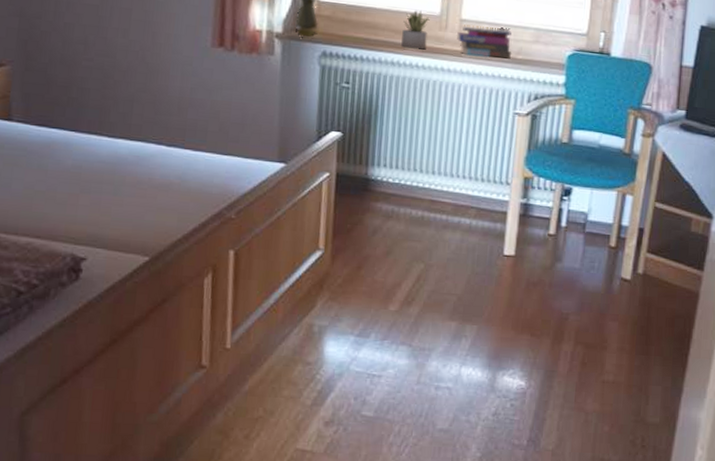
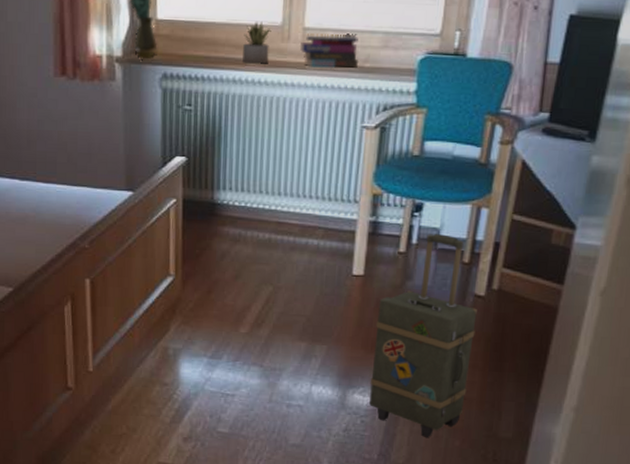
suitcase: none [519,217,624,422] -> present [369,234,477,437]

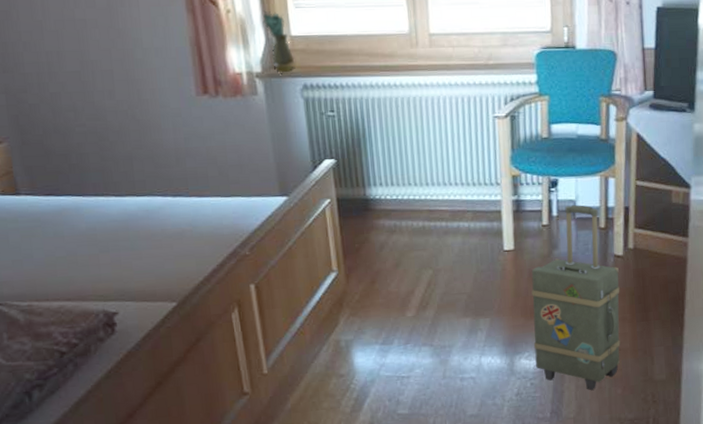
succulent plant: present [242,22,270,64] -> none [375,31,401,69]
books: present [299,35,358,70] -> none [427,37,483,69]

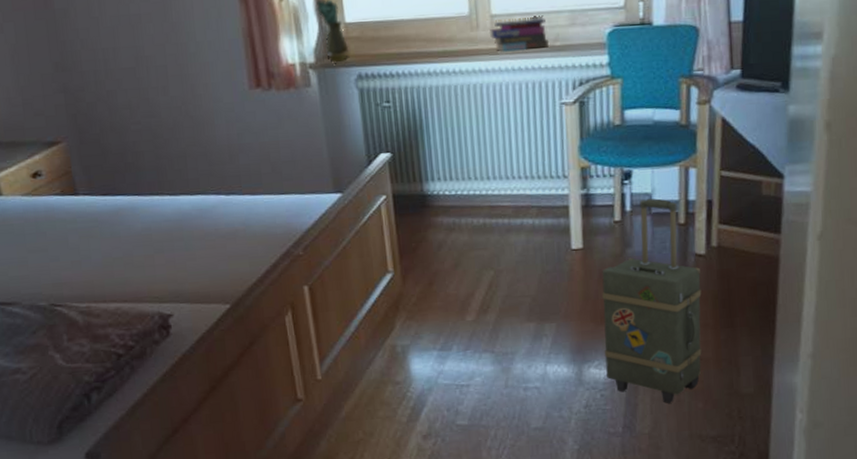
books: none [427,37,483,69] -> present [489,17,549,52]

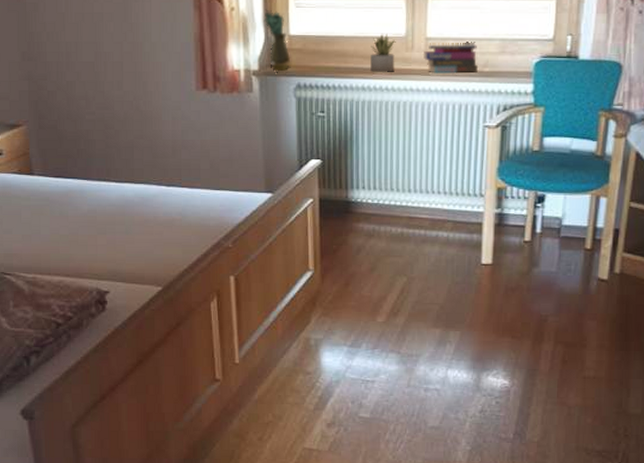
succulent plant: none [433,14,461,56] -> present [370,34,395,72]
suitcase: present [602,198,702,403] -> none [502,223,601,416]

